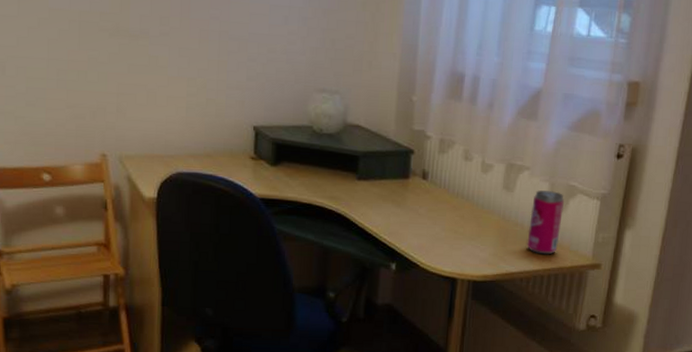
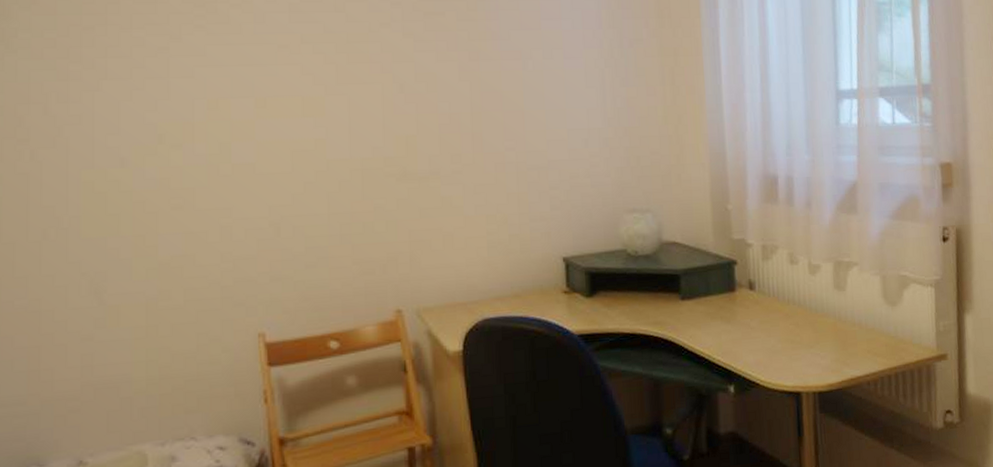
beverage can: present [527,190,564,255] -> none [866,283,901,353]

